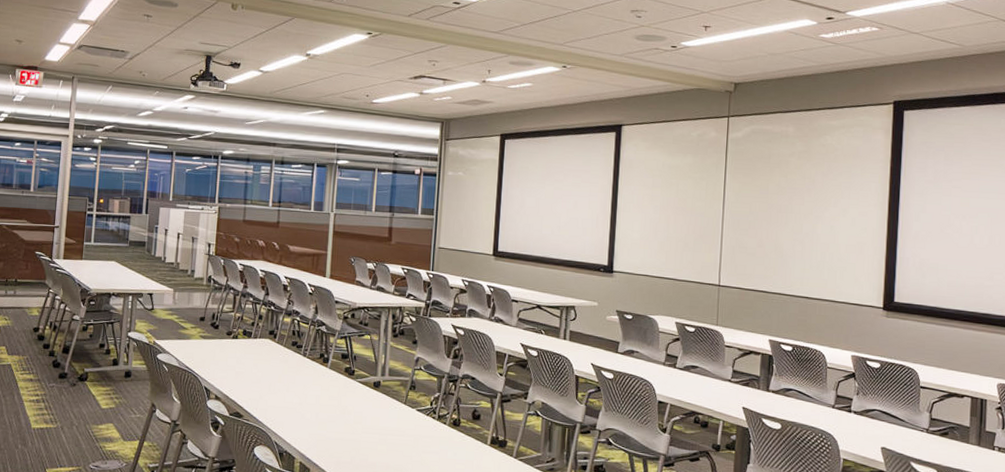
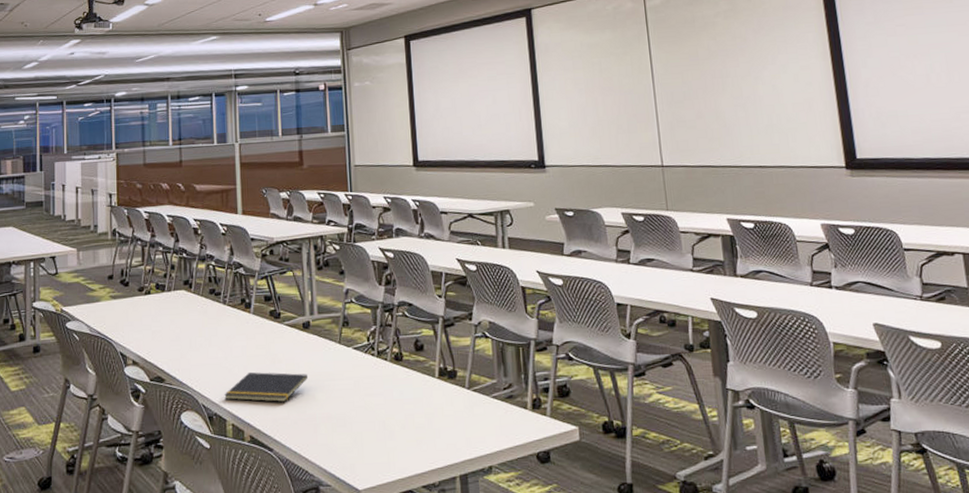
notepad: none [295,419,373,449] -> present [224,372,308,402]

